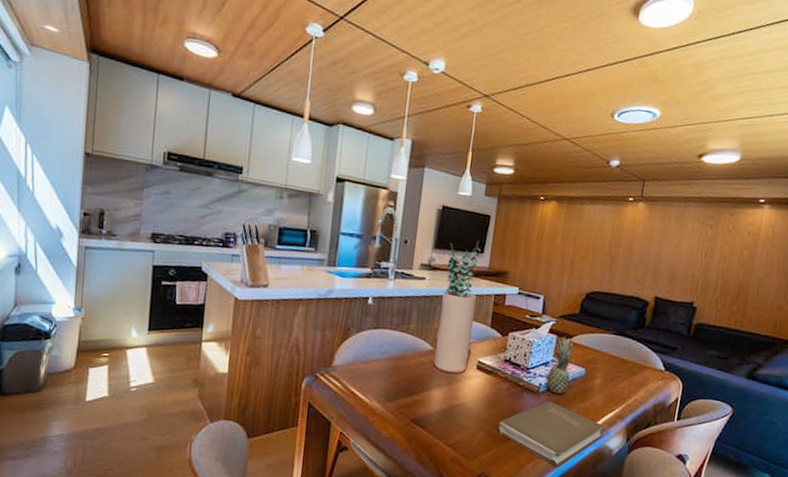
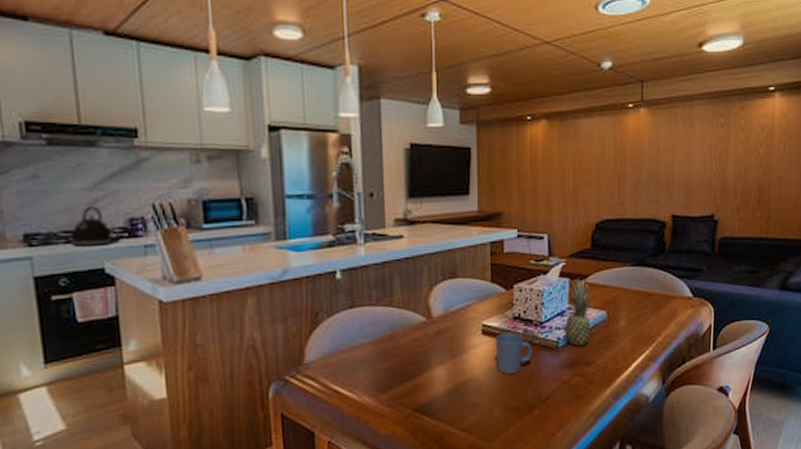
kettle: none [182,219,211,251] -> present [71,205,113,248]
vase: present [433,240,481,374] -> none [426,180,470,346]
mug: none [484,371,517,407] -> present [495,332,533,375]
book: present [497,401,605,467] -> none [517,355,636,429]

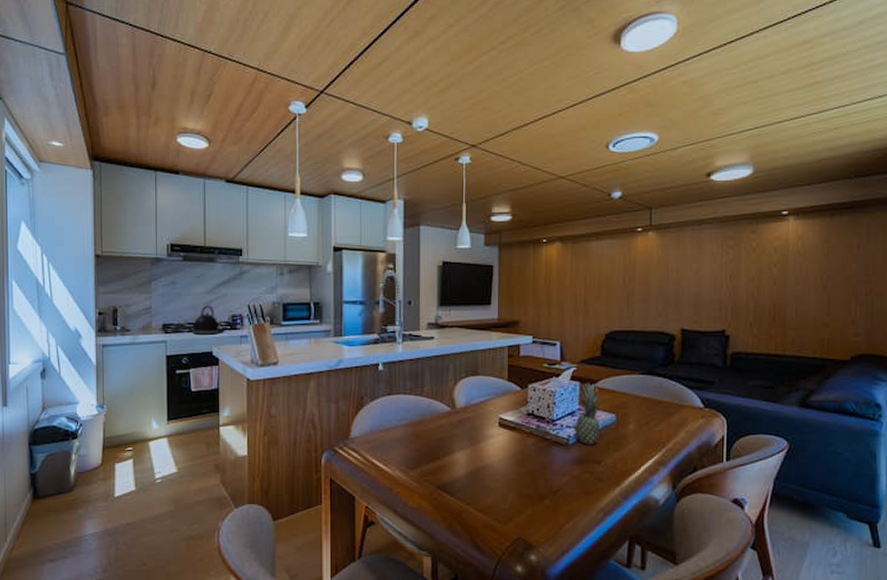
mug: present [495,332,533,375] -> none [510,427,545,465]

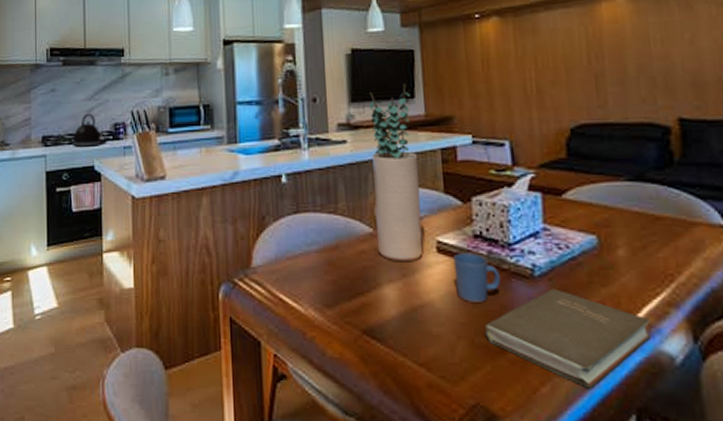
vase: none [453,292,490,434] -> present [369,83,424,262]
mug: none [510,427,545,465] -> present [452,253,501,304]
book: none [529,453,646,524] -> present [484,288,652,389]
fruit: present [576,382,602,446] -> none [538,192,577,278]

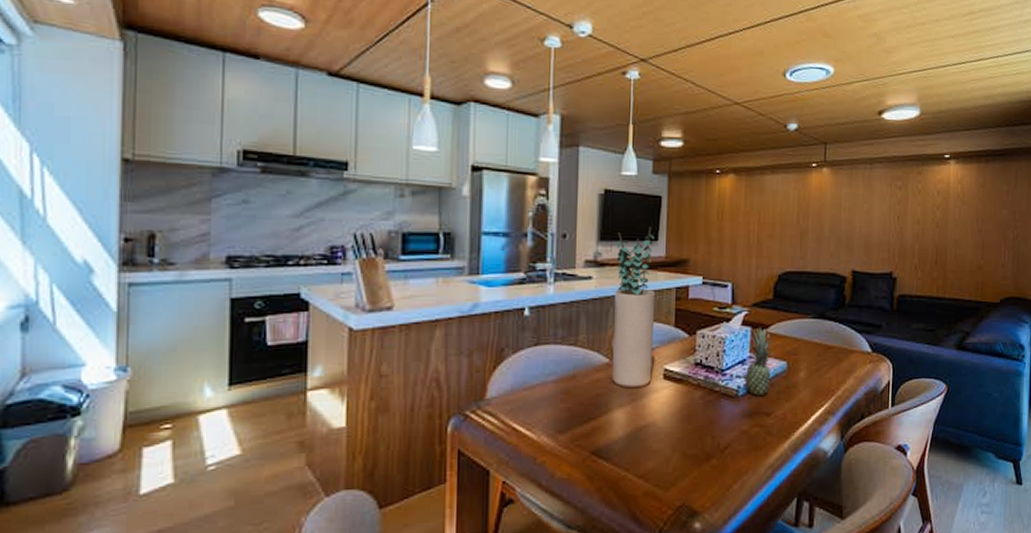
kettle: present [73,113,101,148] -> none [271,232,311,273]
mug: present [452,253,501,304] -> none [676,379,713,421]
book: present [484,288,652,389] -> none [695,405,815,482]
fruit: none [538,192,577,278] -> present [746,327,773,397]

